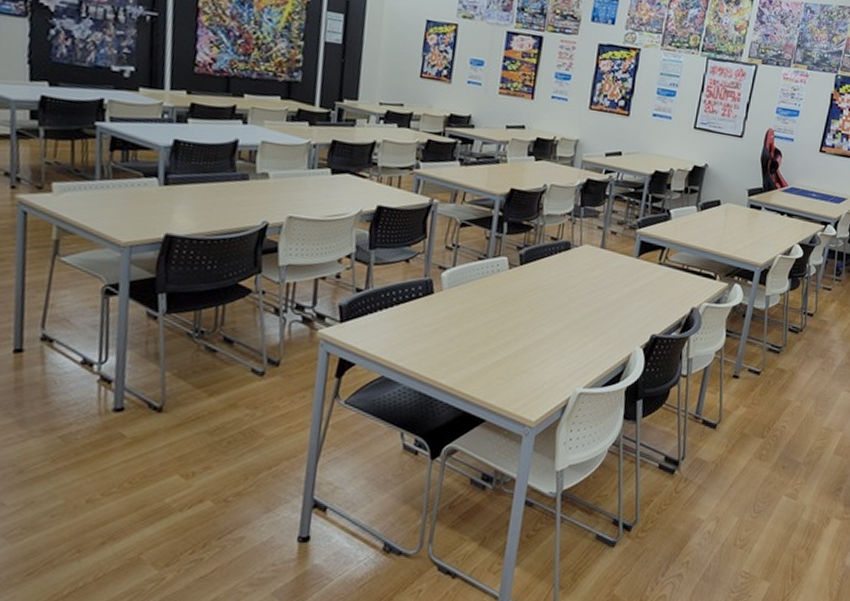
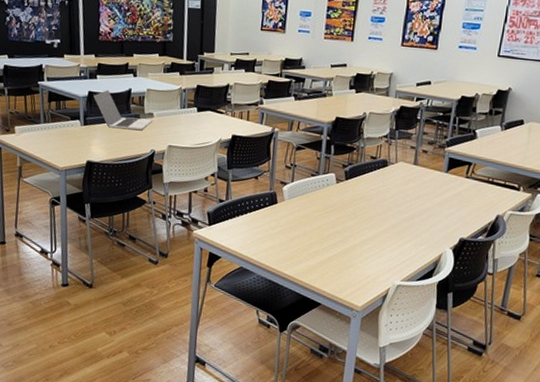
laptop: none [181,139,267,195] -> present [93,90,152,130]

